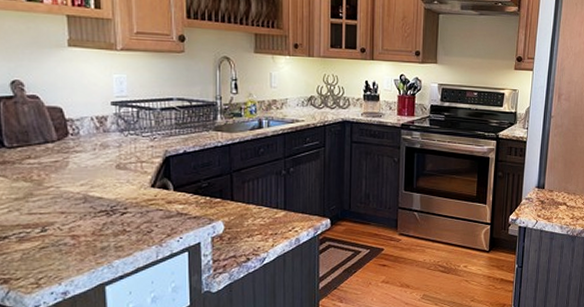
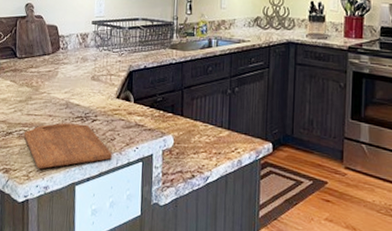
cutting board: none [26,218,150,274] -> present [23,123,112,169]

